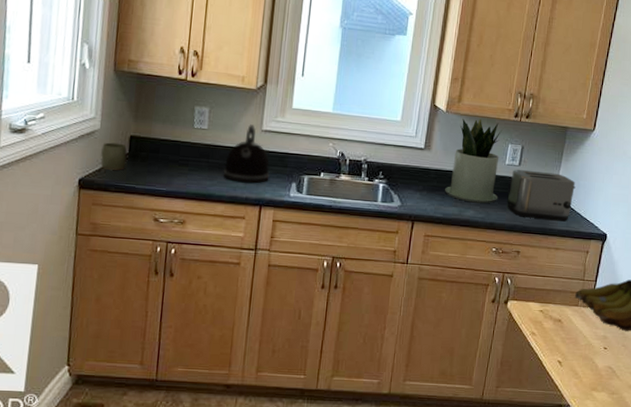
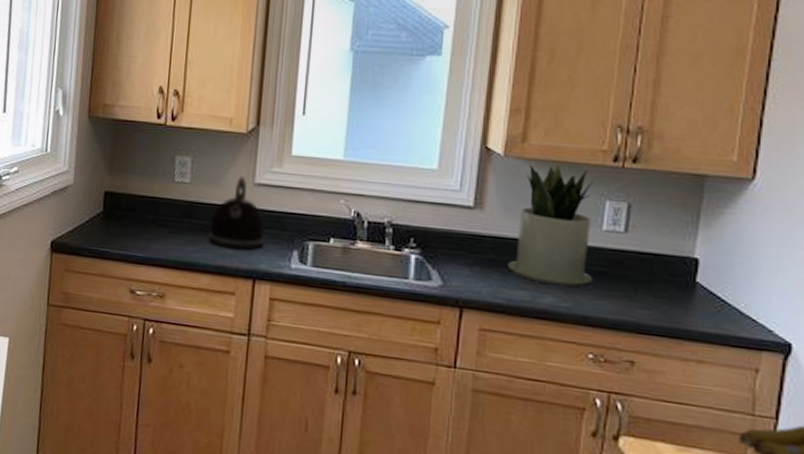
mug: present [100,142,127,171] -> none [73,199,102,232]
toaster: present [507,169,576,222] -> none [608,237,727,320]

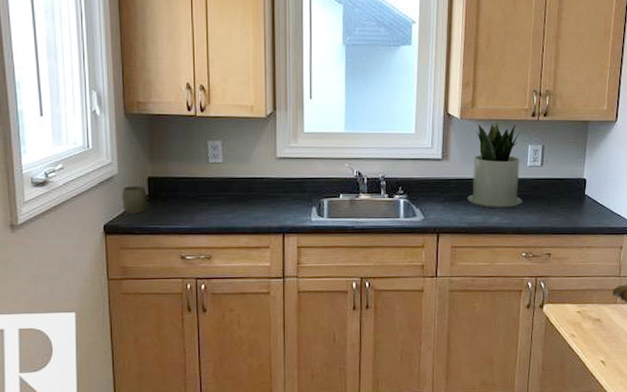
mug: none [73,199,102,232] -> present [122,186,147,214]
kettle: present [208,177,265,250] -> none [243,153,289,213]

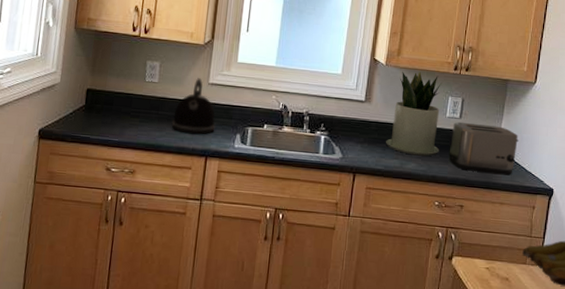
mug: present [122,186,147,214] -> none [59,95,84,122]
kettle: none [243,153,289,213] -> present [171,78,215,135]
toaster: none [532,169,603,219] -> present [449,121,519,176]

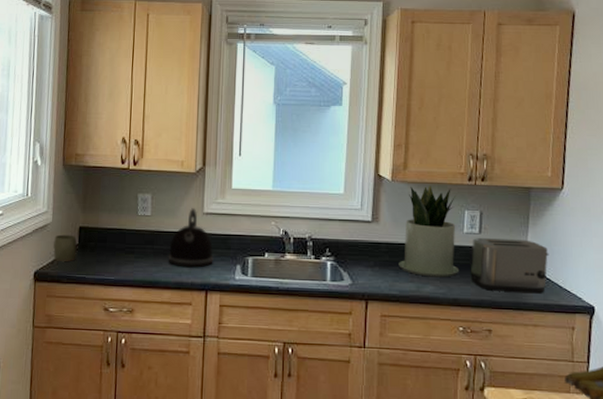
mug: none [59,95,84,122] -> present [53,234,77,262]

